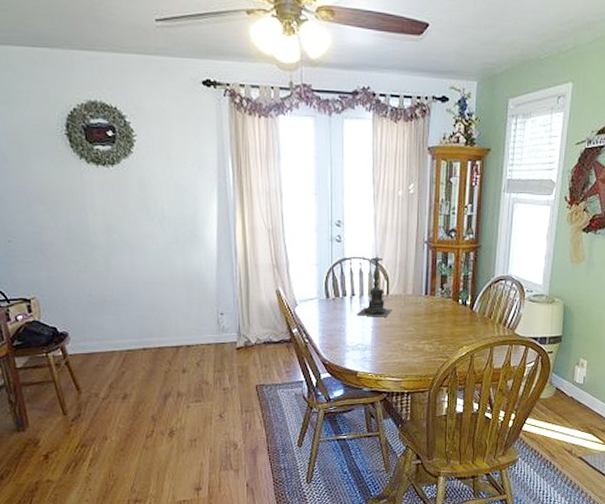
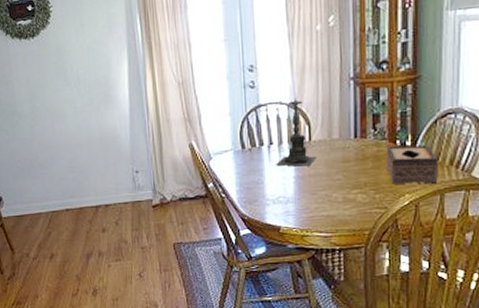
tissue box: none [450,304,491,338] -> present [386,145,439,184]

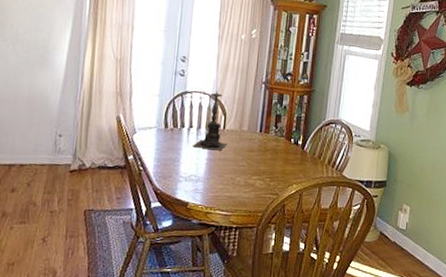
tissue box: present [386,145,439,184] -> none [281,142,321,178]

